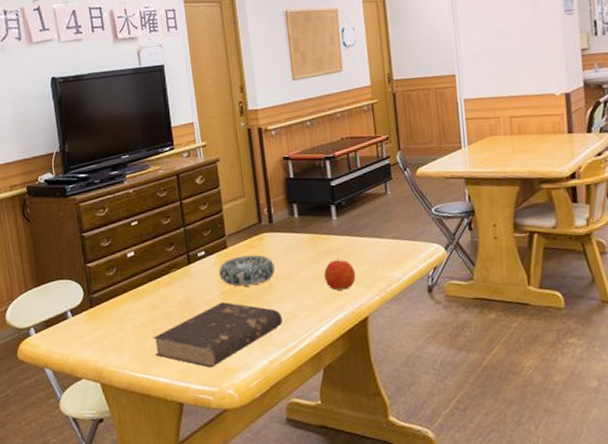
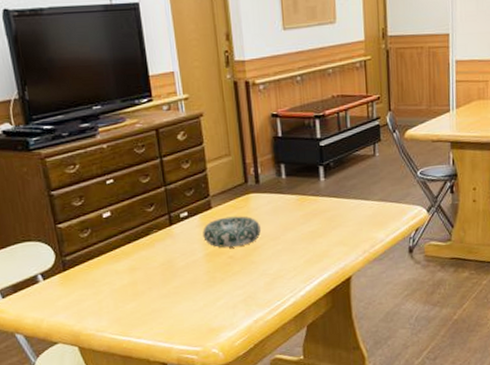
book: present [152,302,283,368] -> none [133,263,268,329]
apple: present [324,257,356,291] -> none [310,219,341,252]

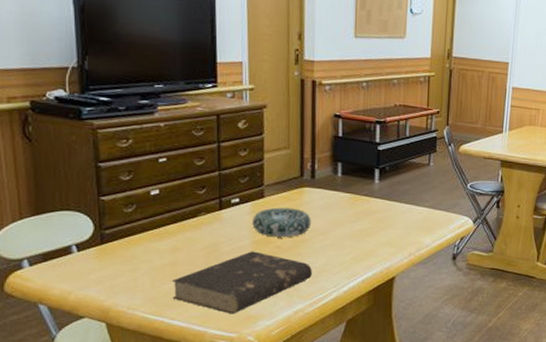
book: none [133,263,268,329] -> present [171,251,313,314]

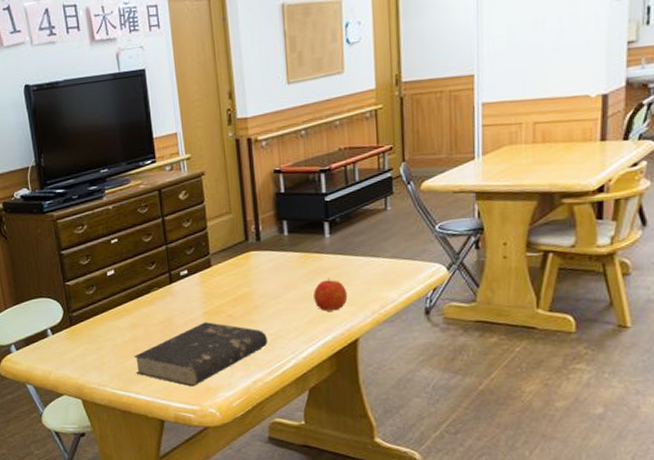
decorative bowl: present [252,207,312,238] -> none [202,274,262,306]
apple: none [359,219,390,250] -> present [313,277,348,312]

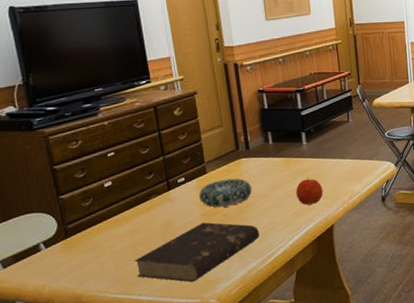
decorative bowl: none [202,274,262,306] -> present [199,178,253,207]

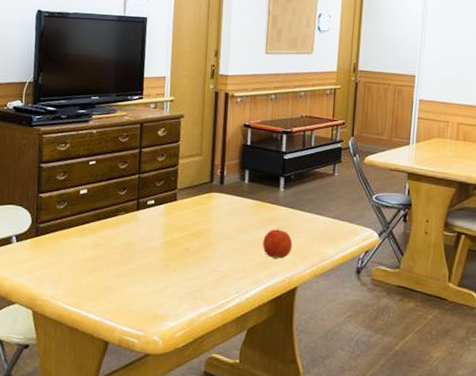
book: present [134,222,260,283] -> none [90,251,217,312]
decorative bowl: present [199,178,253,207] -> none [164,210,219,240]

